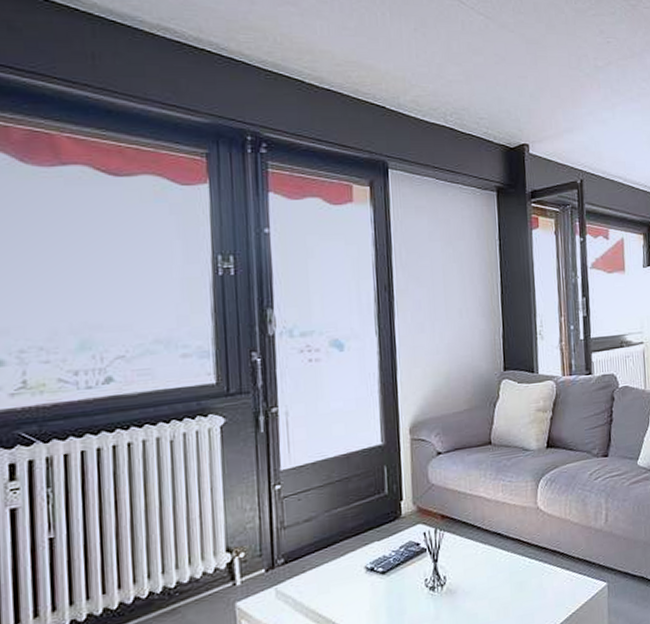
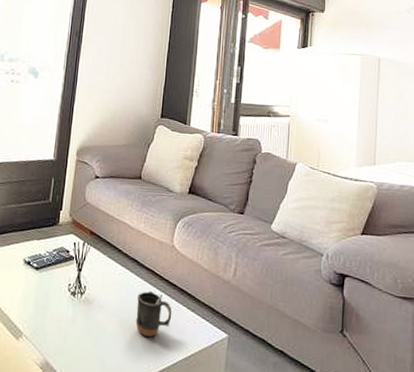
mug: none [506,561,547,610] -> present [135,291,172,337]

